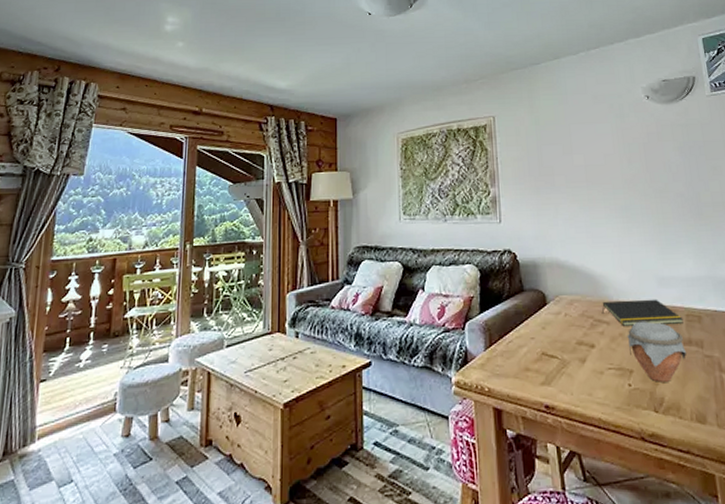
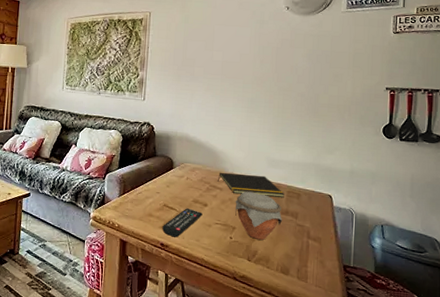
remote control: none [544,353,591,395] -> present [162,208,203,237]

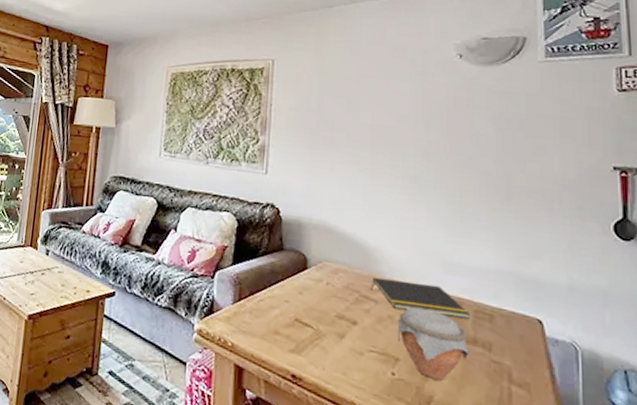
remote control: present [162,208,203,237] -> none [294,325,351,368]

